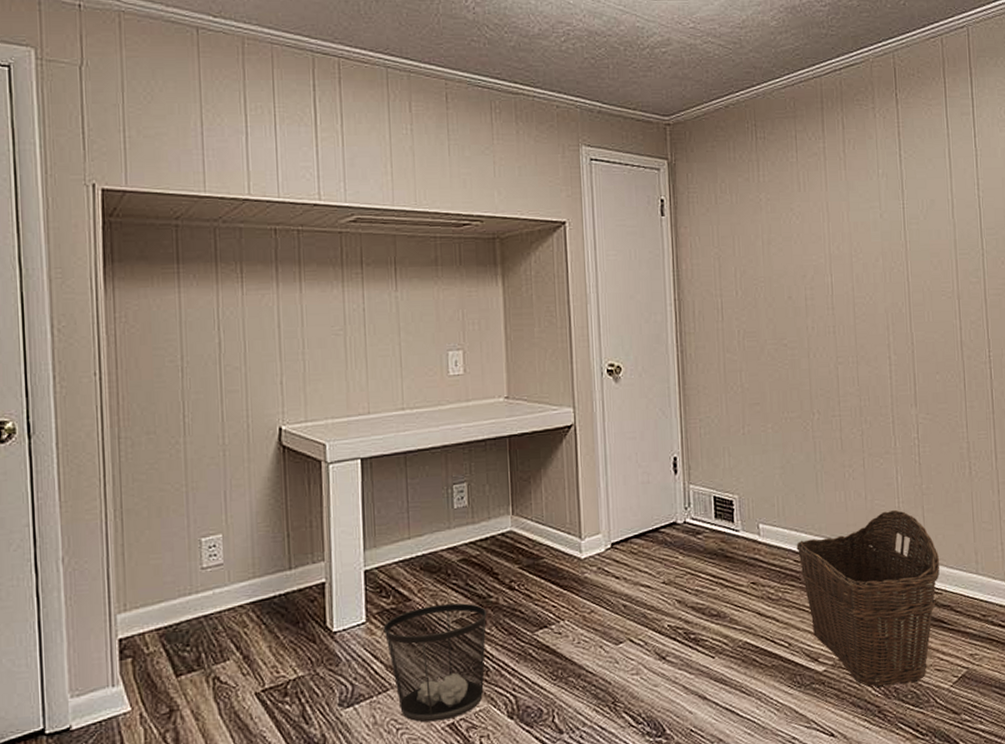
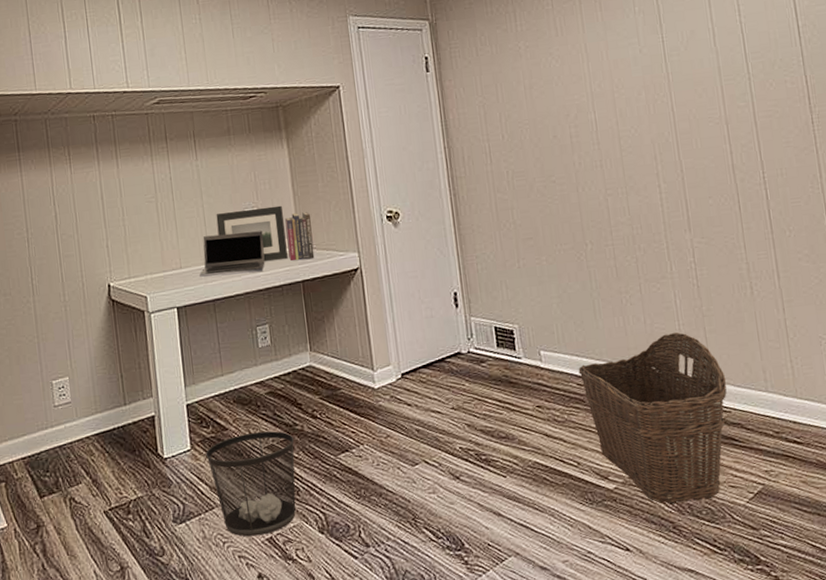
laptop: none [390,376,468,425] -> present [199,231,266,277]
picture frame: none [414,349,494,412] -> present [216,205,288,262]
books: none [493,359,525,413] -> present [284,212,315,262]

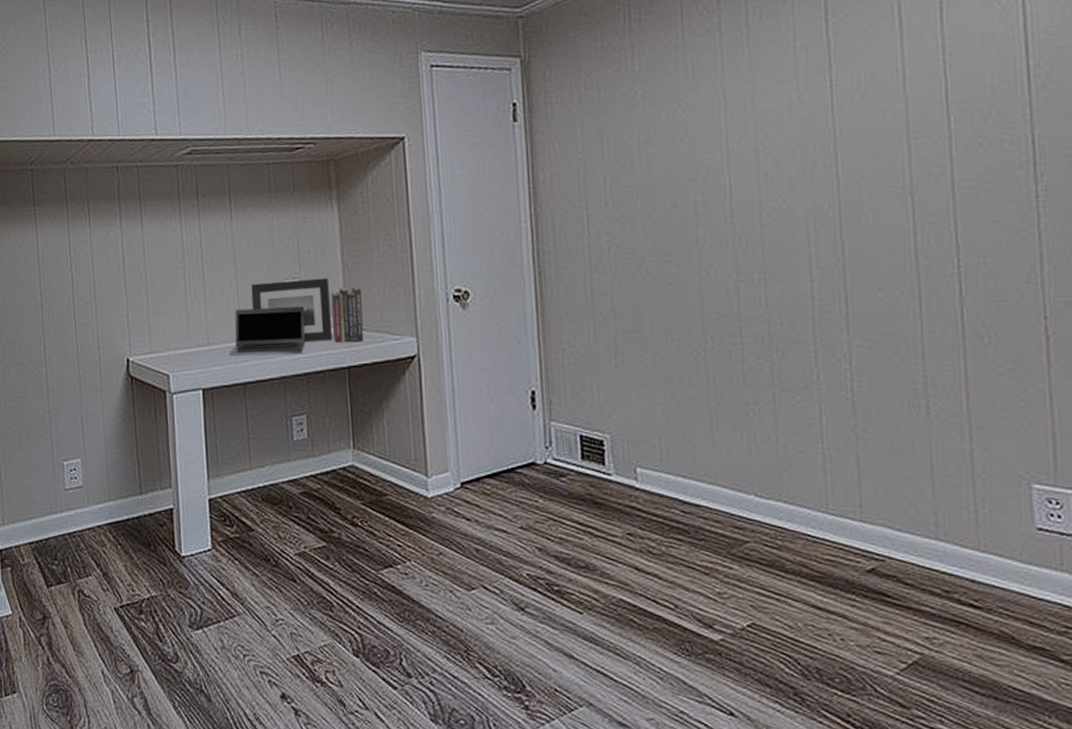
waste bin: present [205,431,296,537] -> none [228,535,330,652]
wicker basket: present [578,331,727,504] -> none [684,456,882,666]

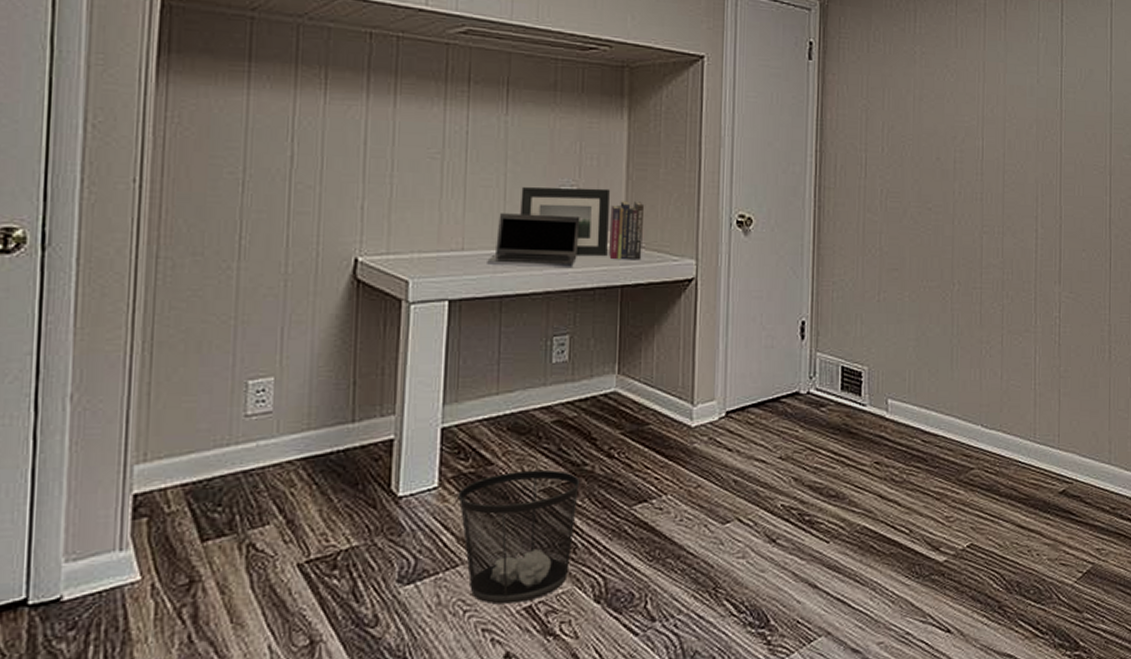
waste bin: none [228,535,330,652] -> present [458,469,581,605]

